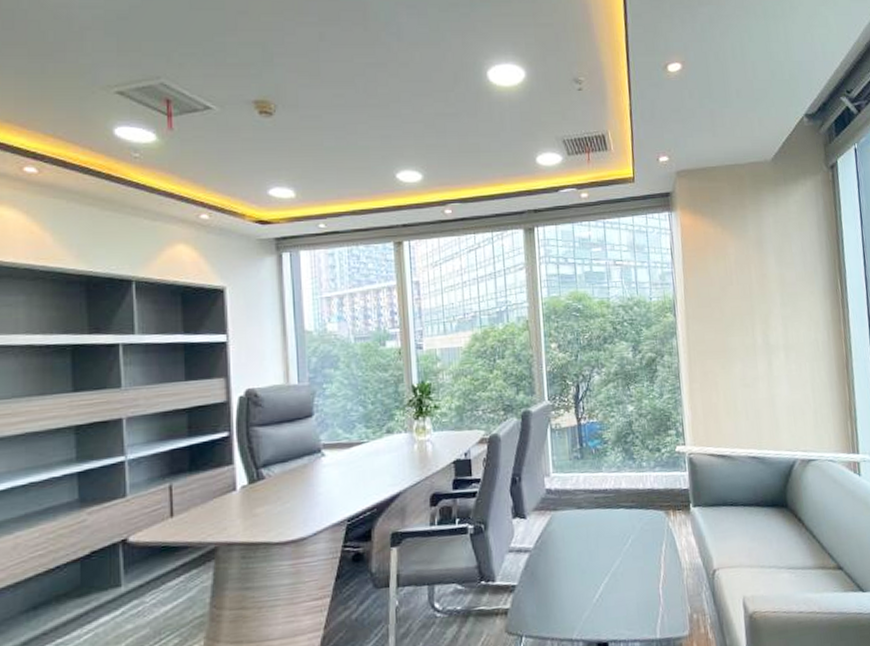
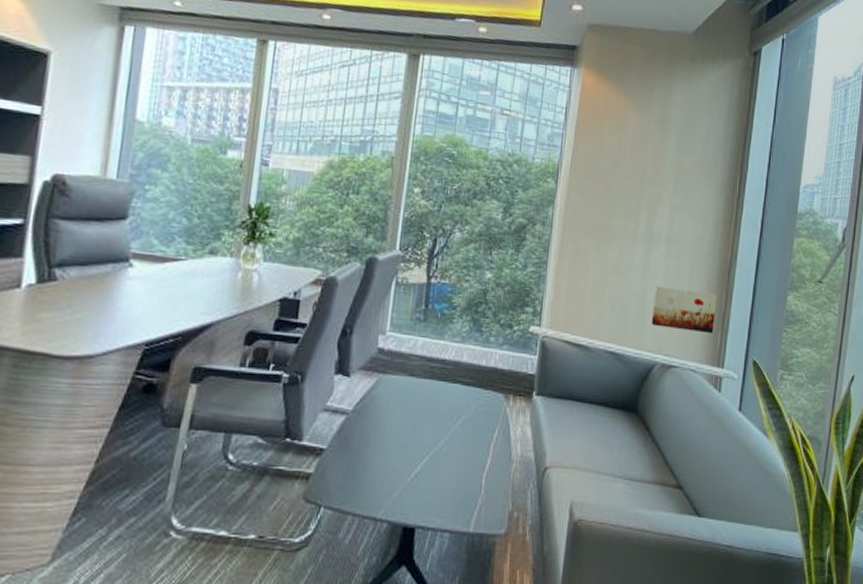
wall art: none [782,388,844,427] -> present [651,286,718,334]

